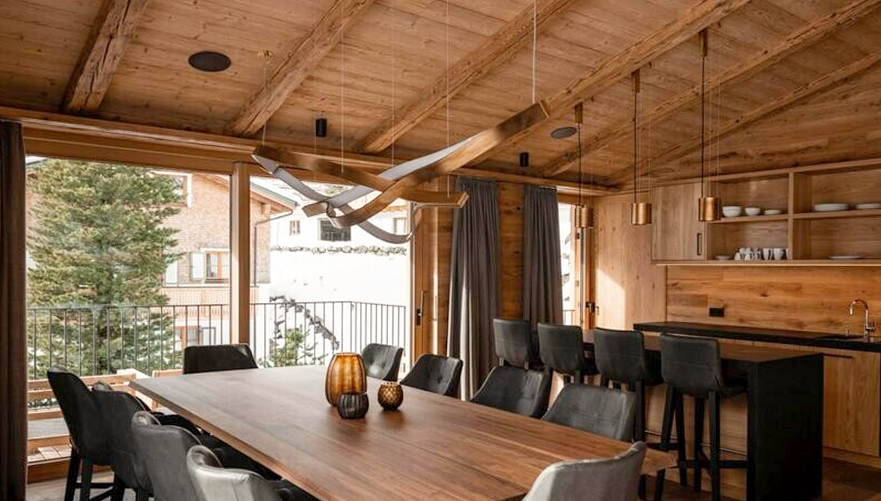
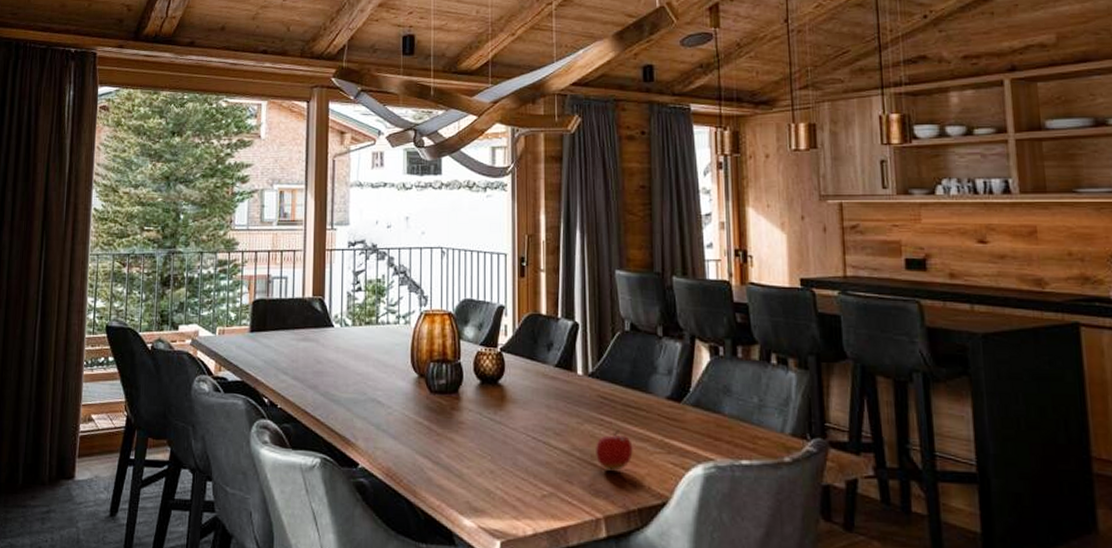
fruit: none [474,442,503,472] -> present [596,430,633,471]

